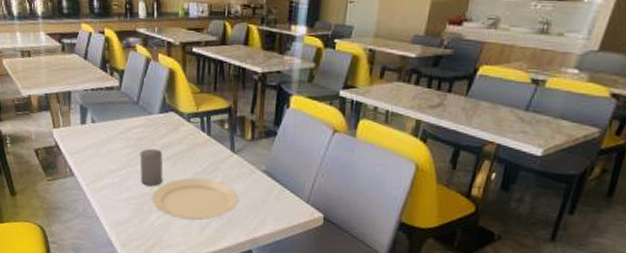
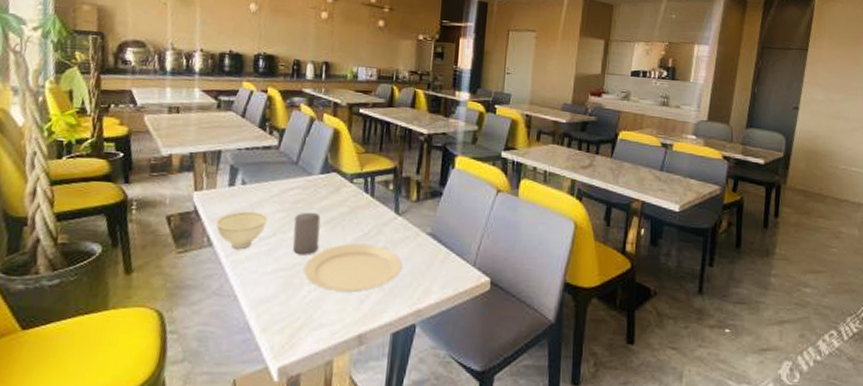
bowl: none [74,146,117,180] -> present [215,211,268,250]

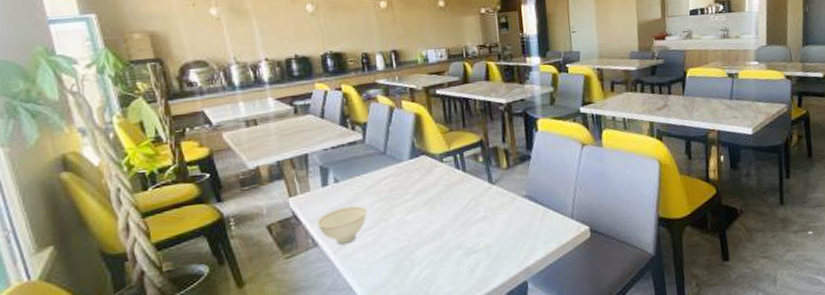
cup: present [292,212,321,254] -> none [393,196,422,238]
plate: present [304,243,402,292] -> none [412,216,505,266]

